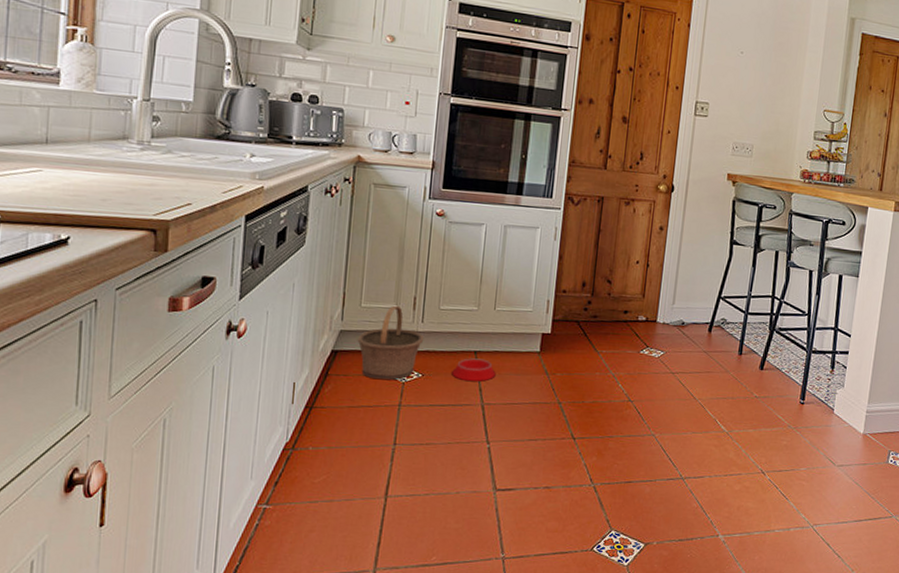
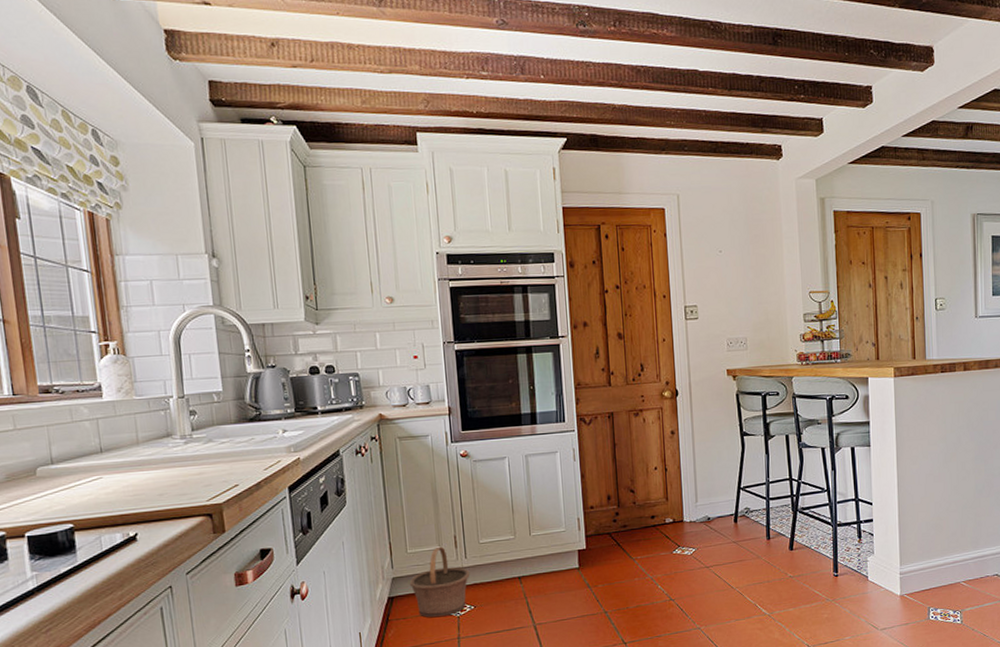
pet bowl: present [452,358,496,382] -> none [501,583,542,606]

